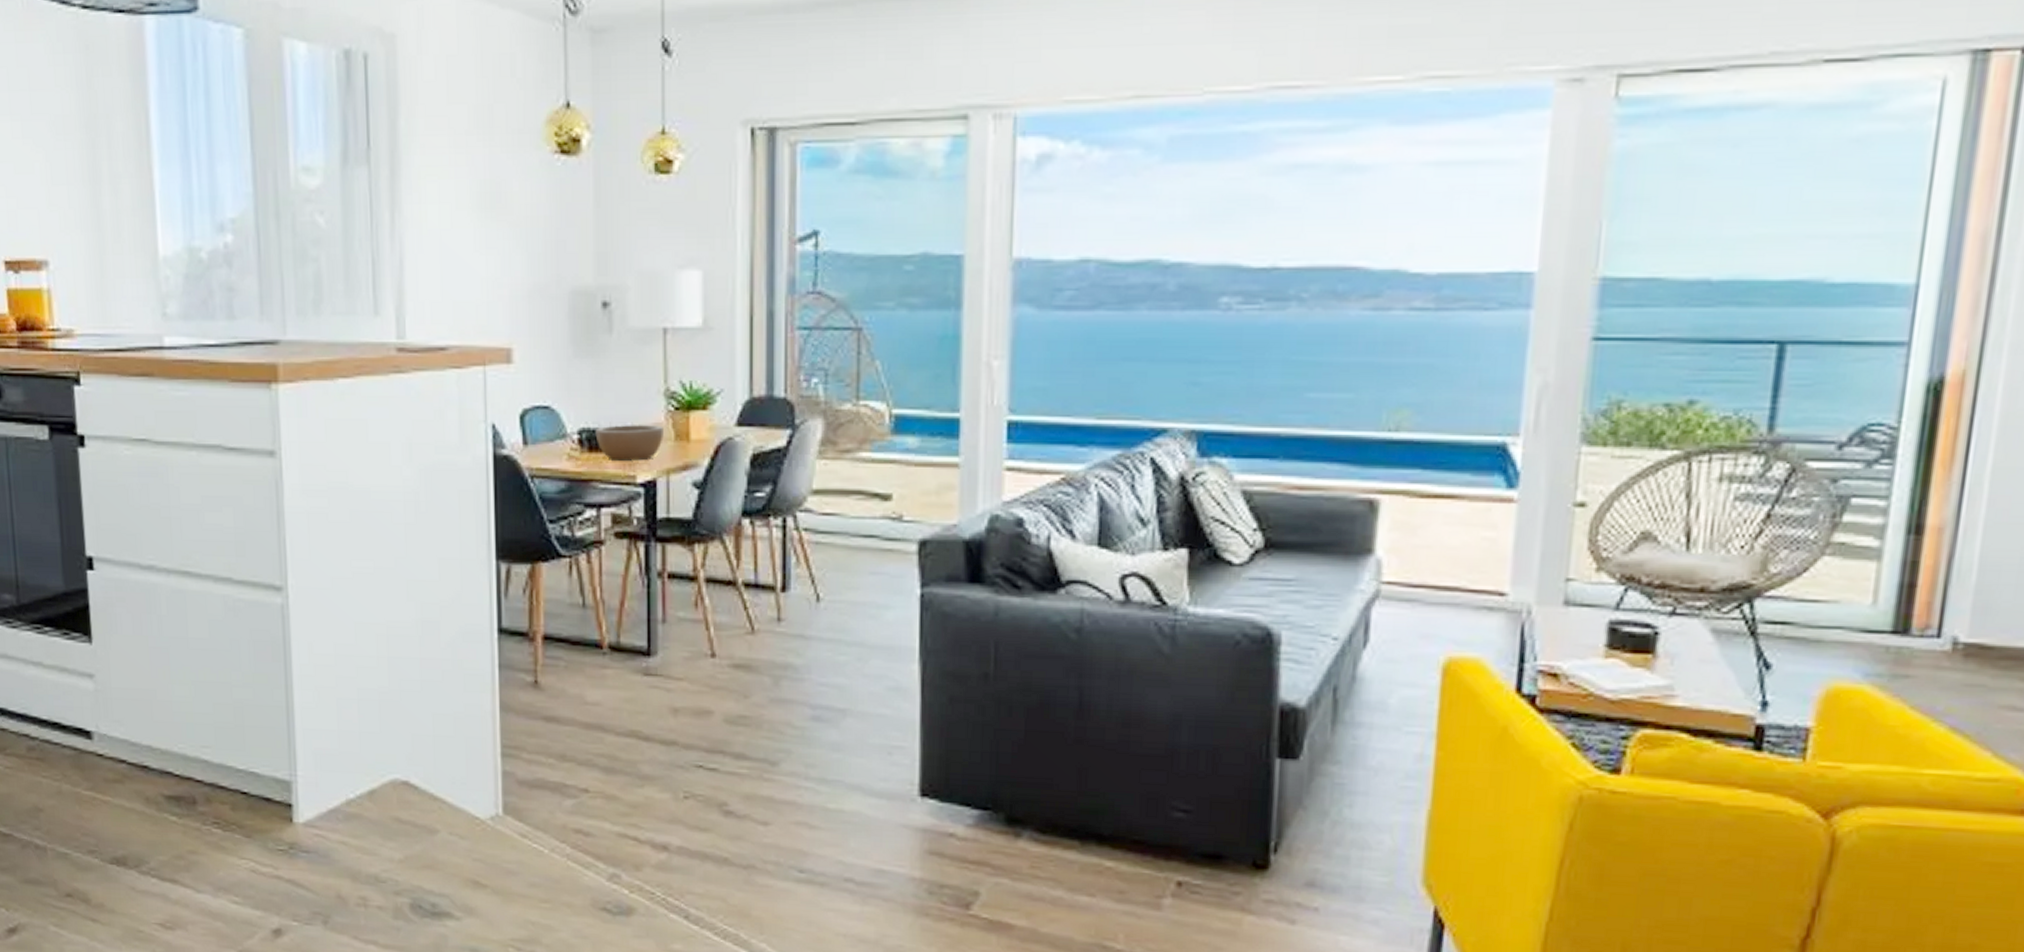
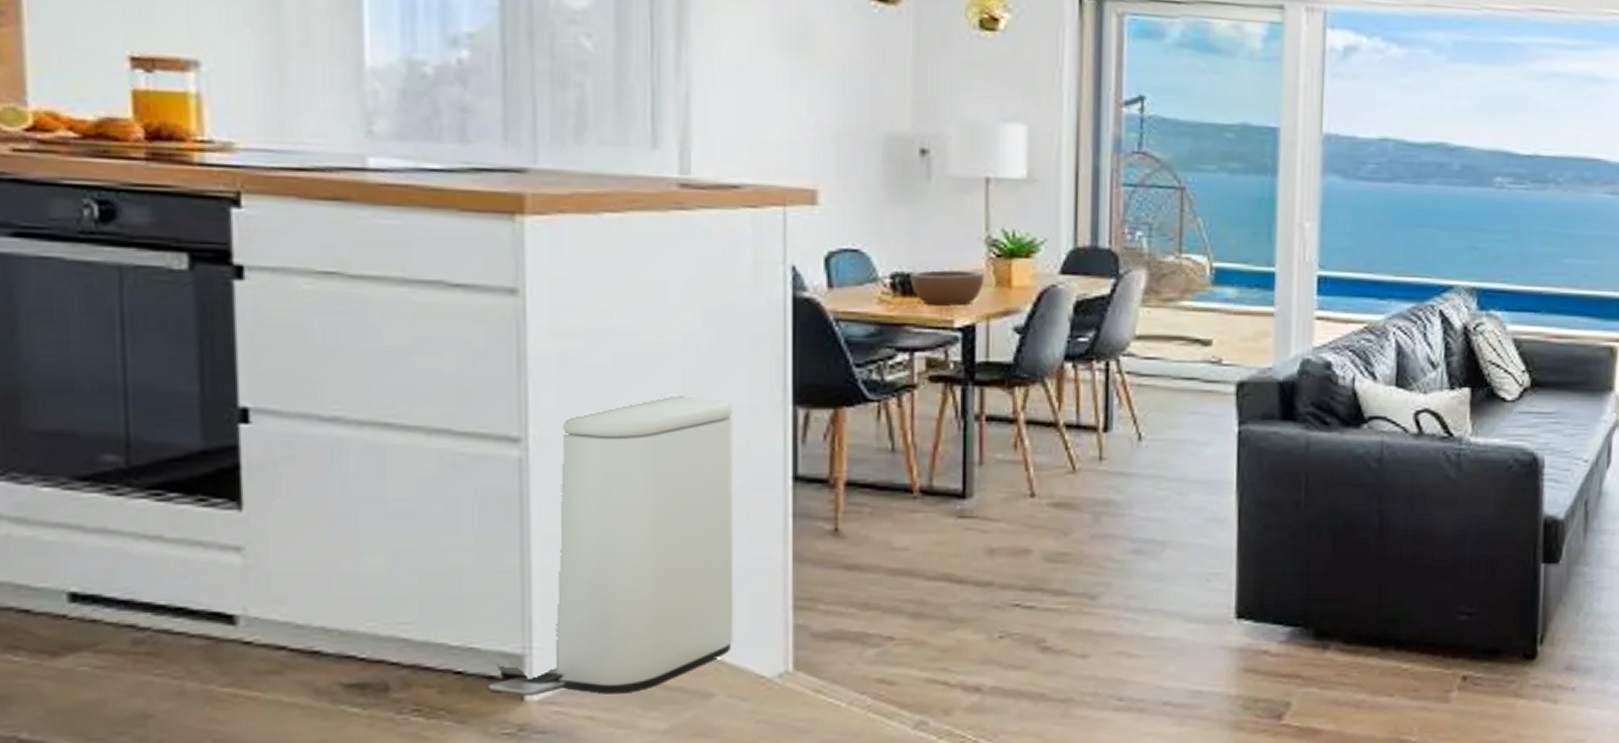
pedal bin: none [265,549,453,823] -> present [487,395,734,697]

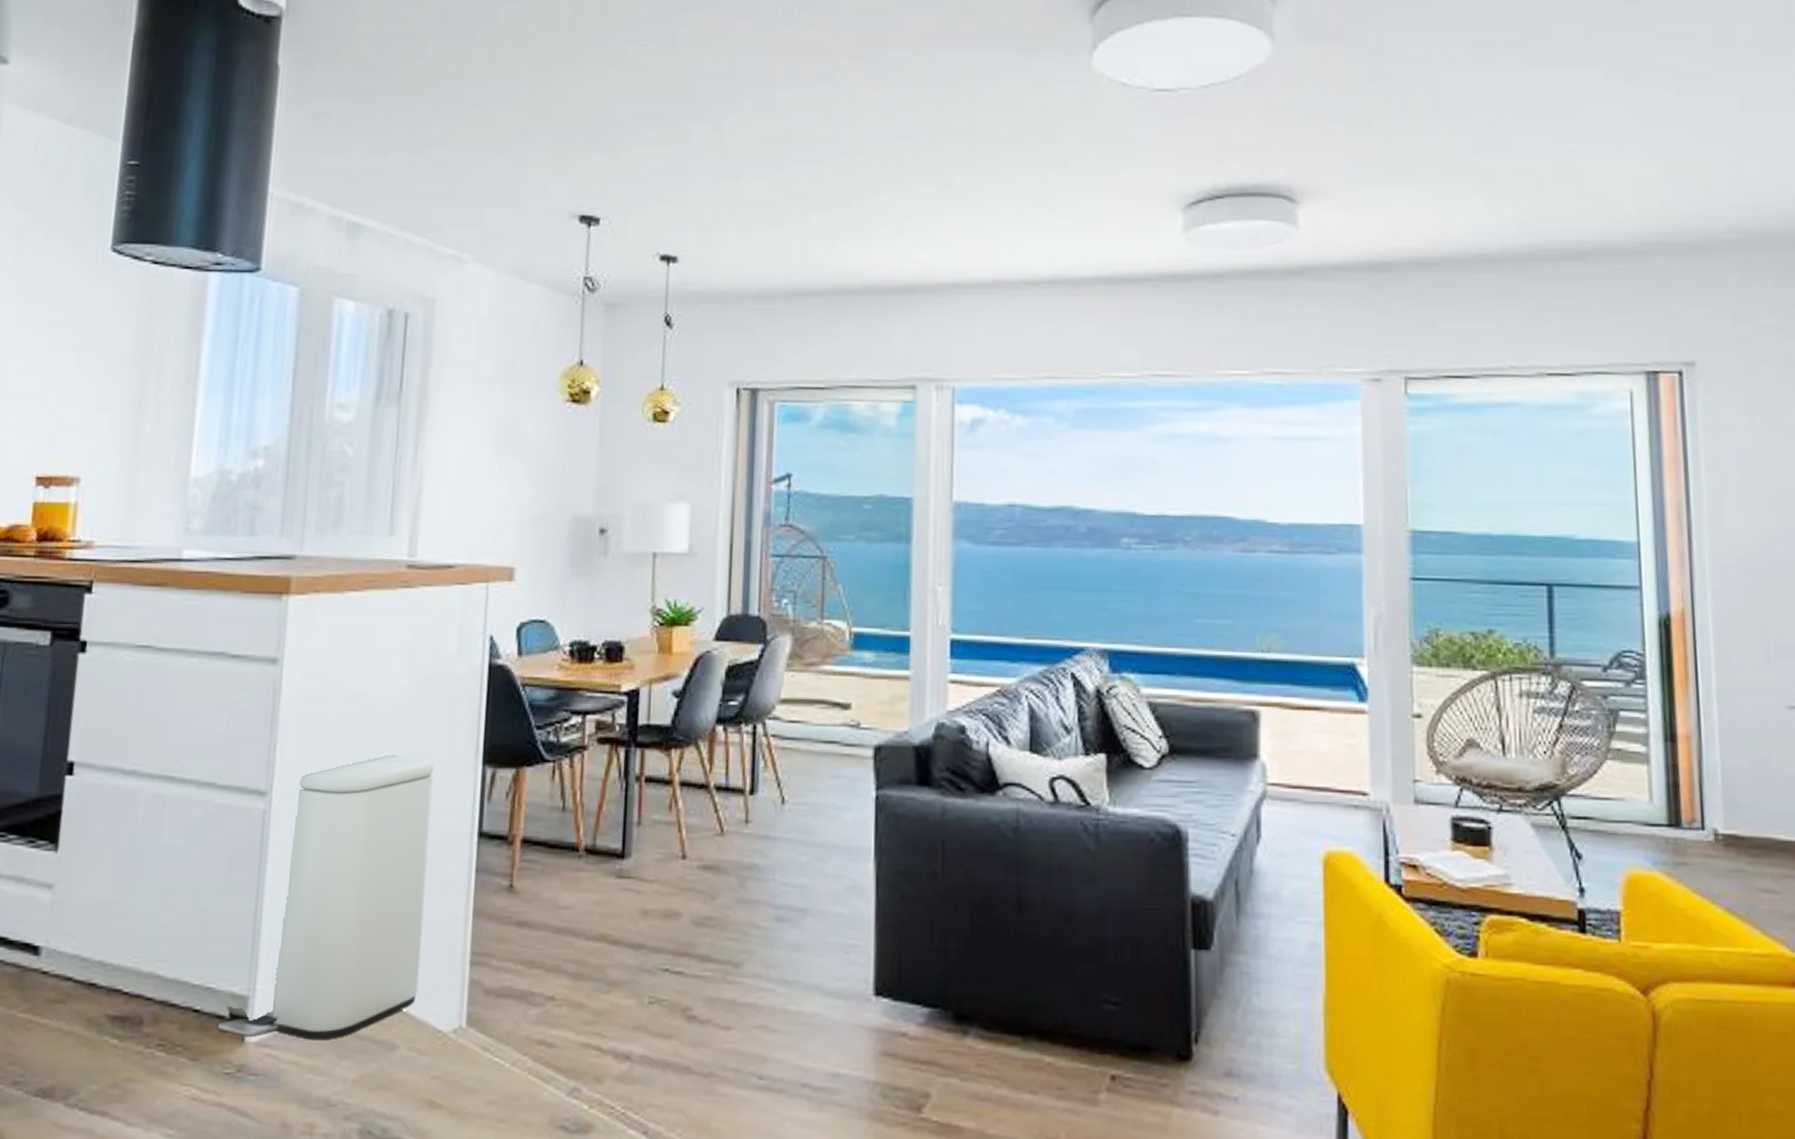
bowl: present [910,270,984,305] -> none [585,638,648,670]

